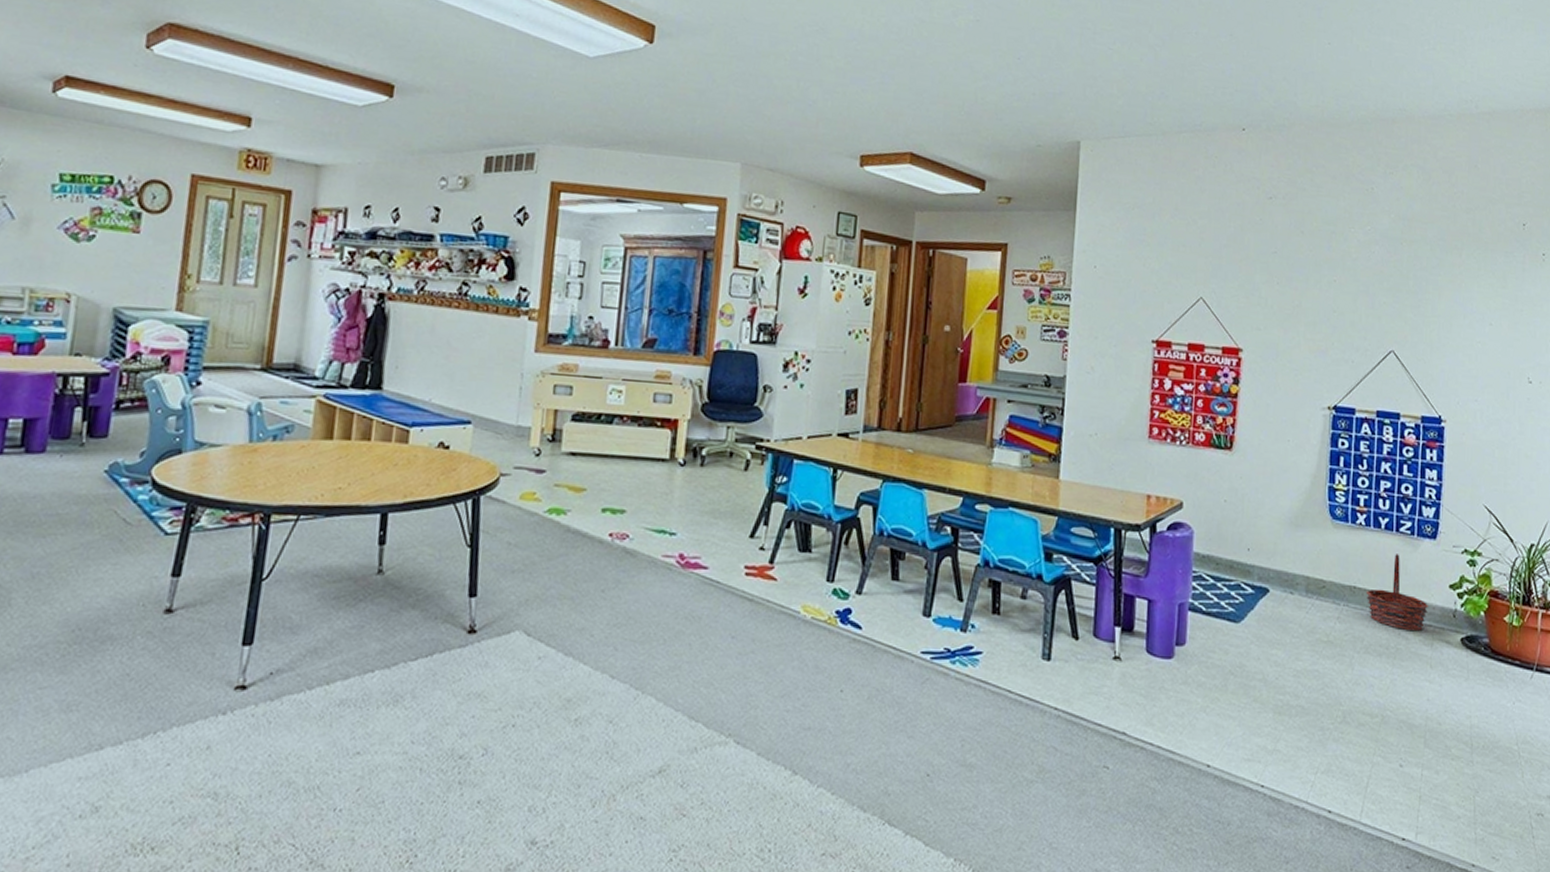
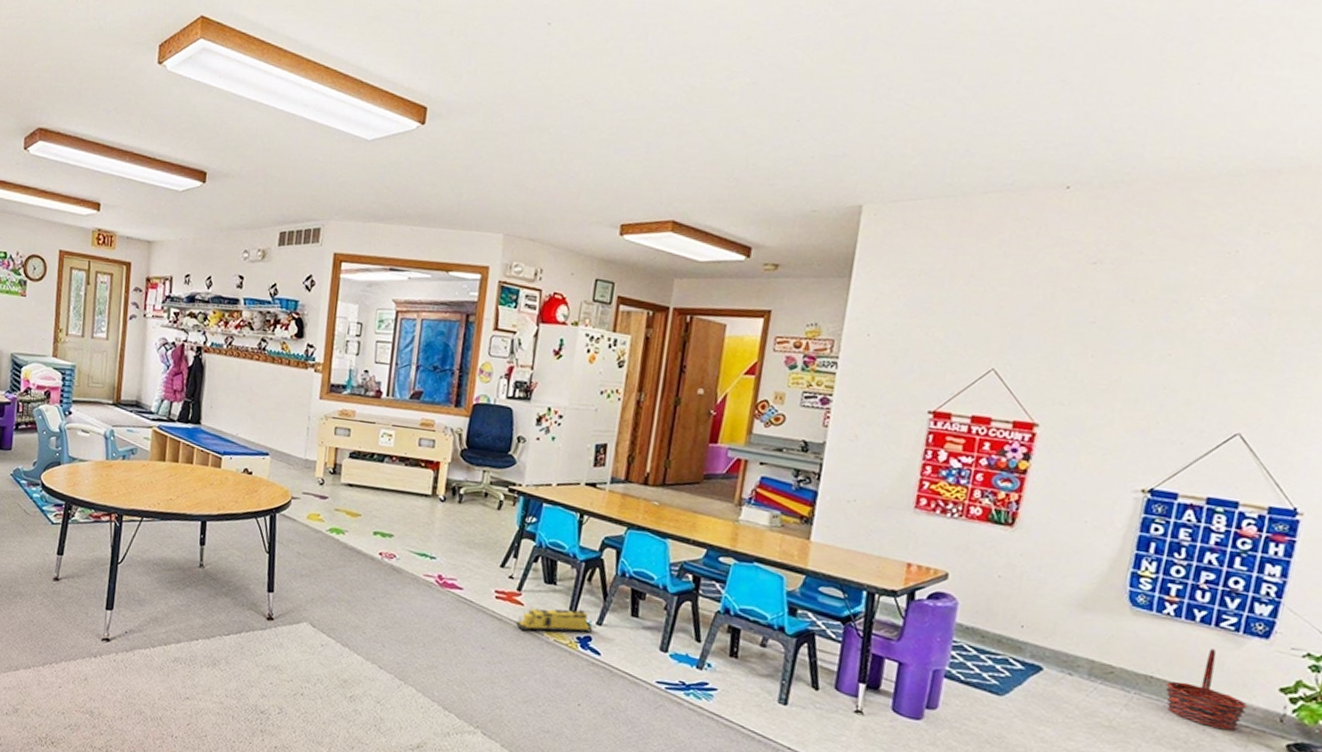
toy train: none [769,579,853,610] -> present [516,608,594,633]

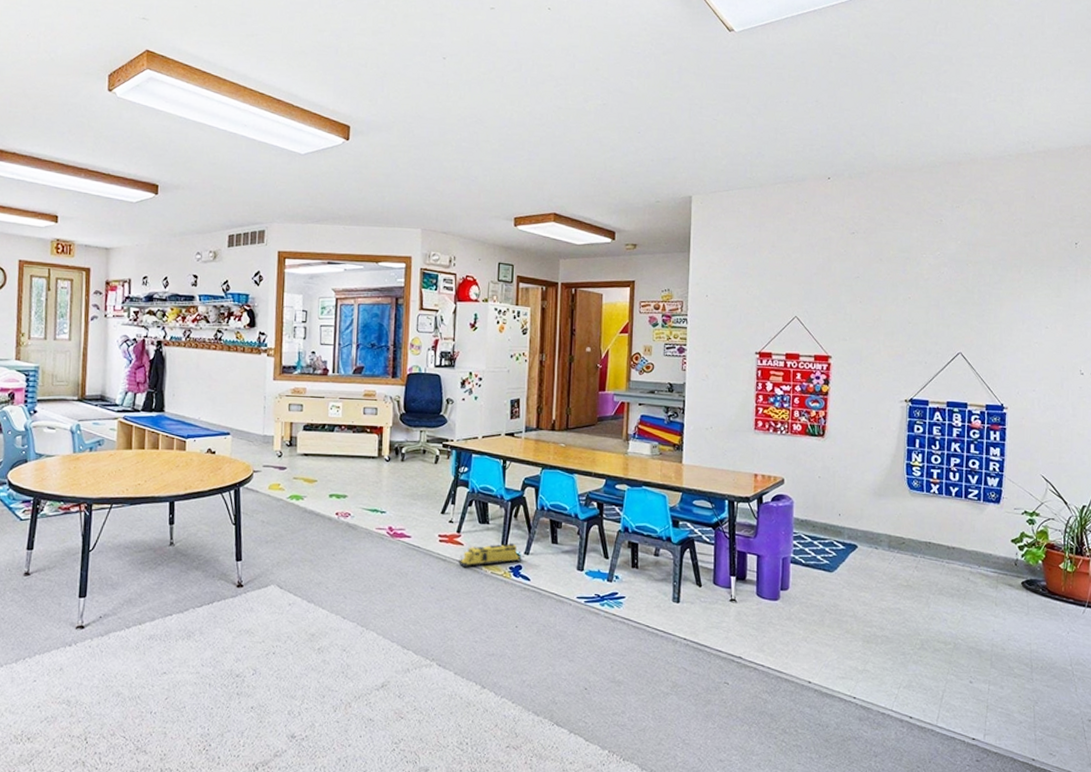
basket: present [1165,649,1249,730] -> none [939,516,994,576]

